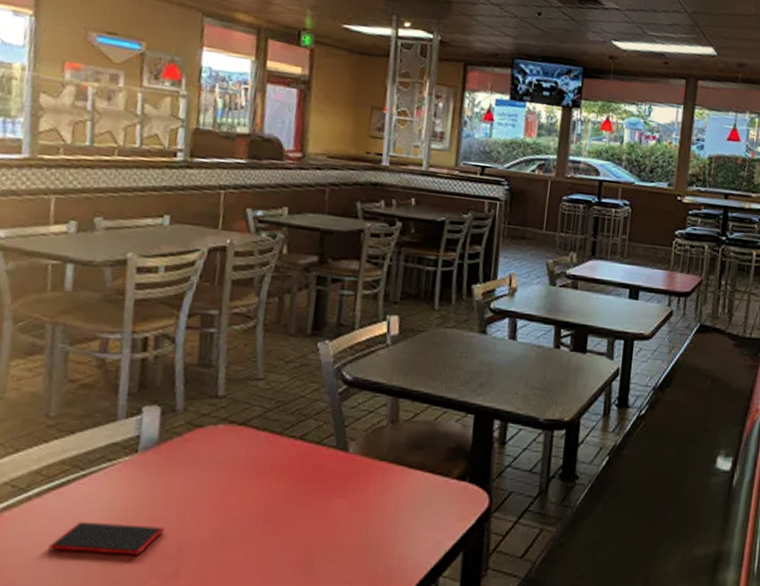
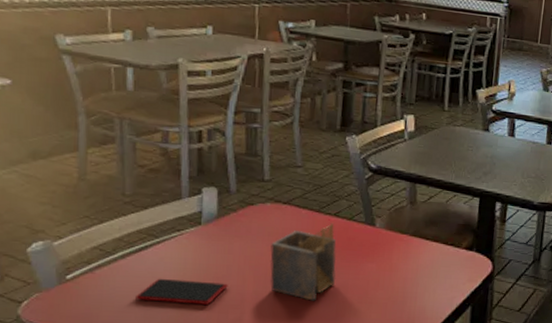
napkin holder: none [216,448,300,548] -> present [270,223,337,301]

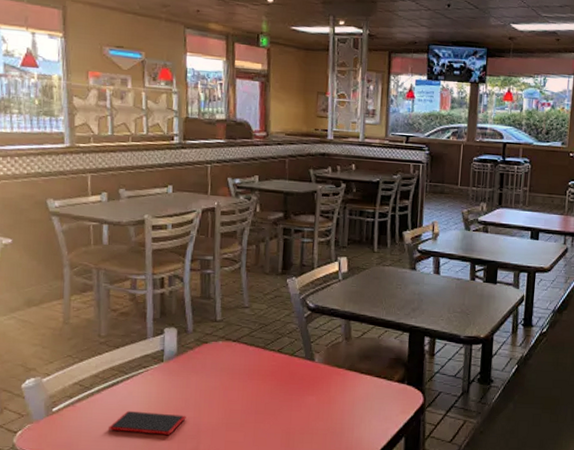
napkin holder: present [270,223,337,301] -> none [222,359,281,432]

